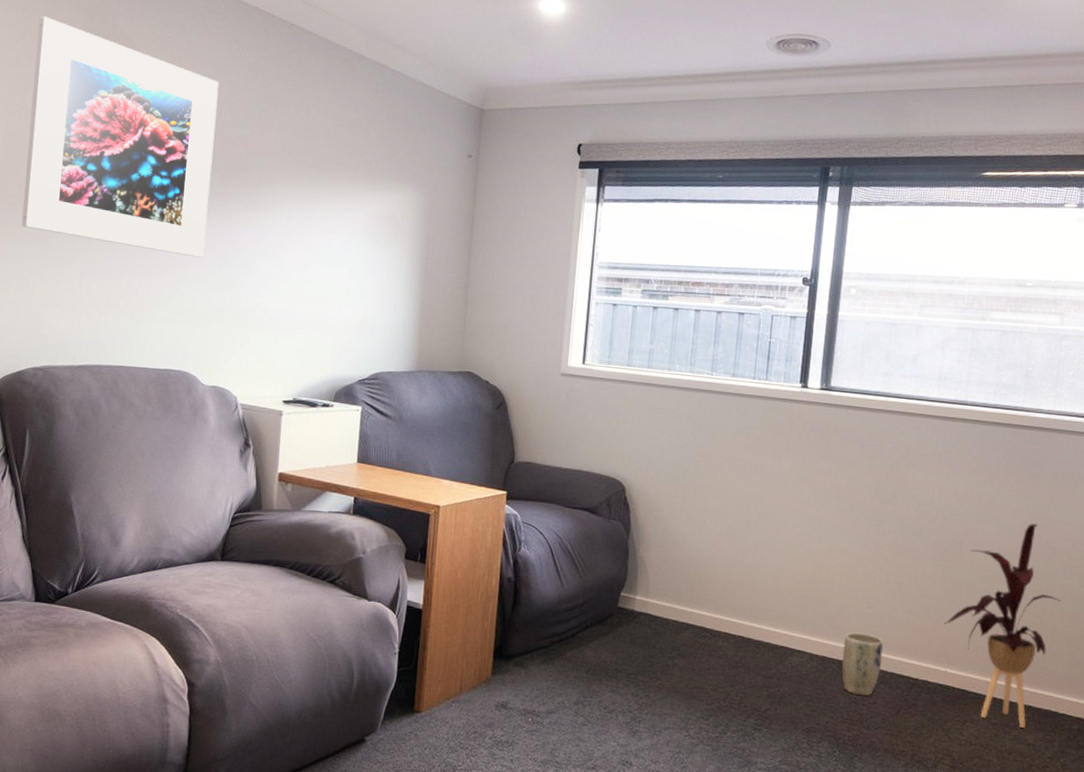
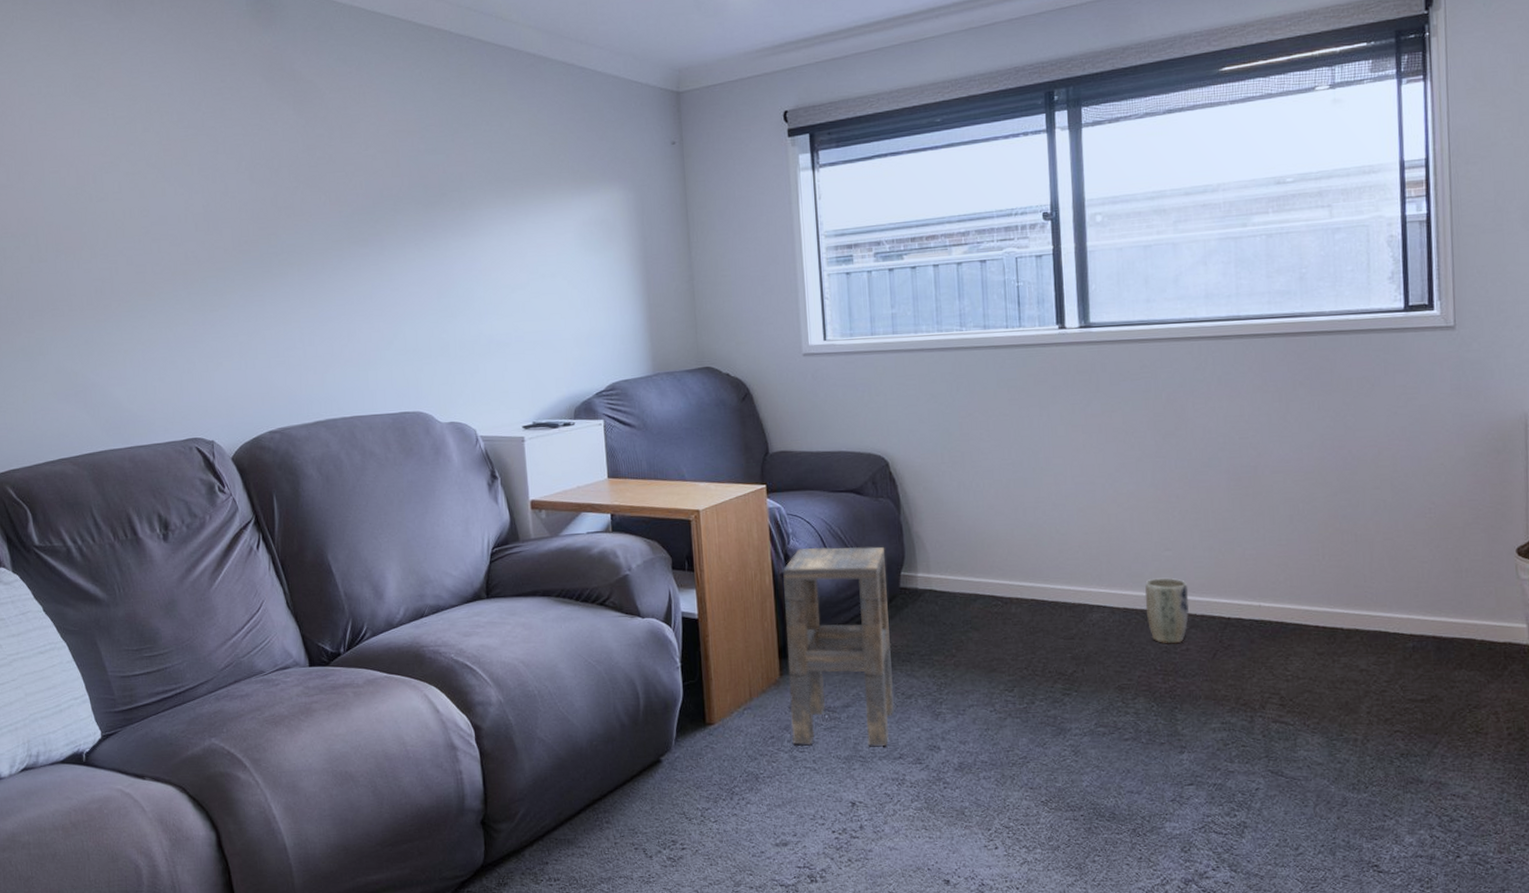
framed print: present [21,16,220,258] -> none [217,73,419,294]
side table: none [494,557,610,755] -> present [783,546,894,746]
house plant: present [943,523,1061,728] -> none [1249,434,1375,654]

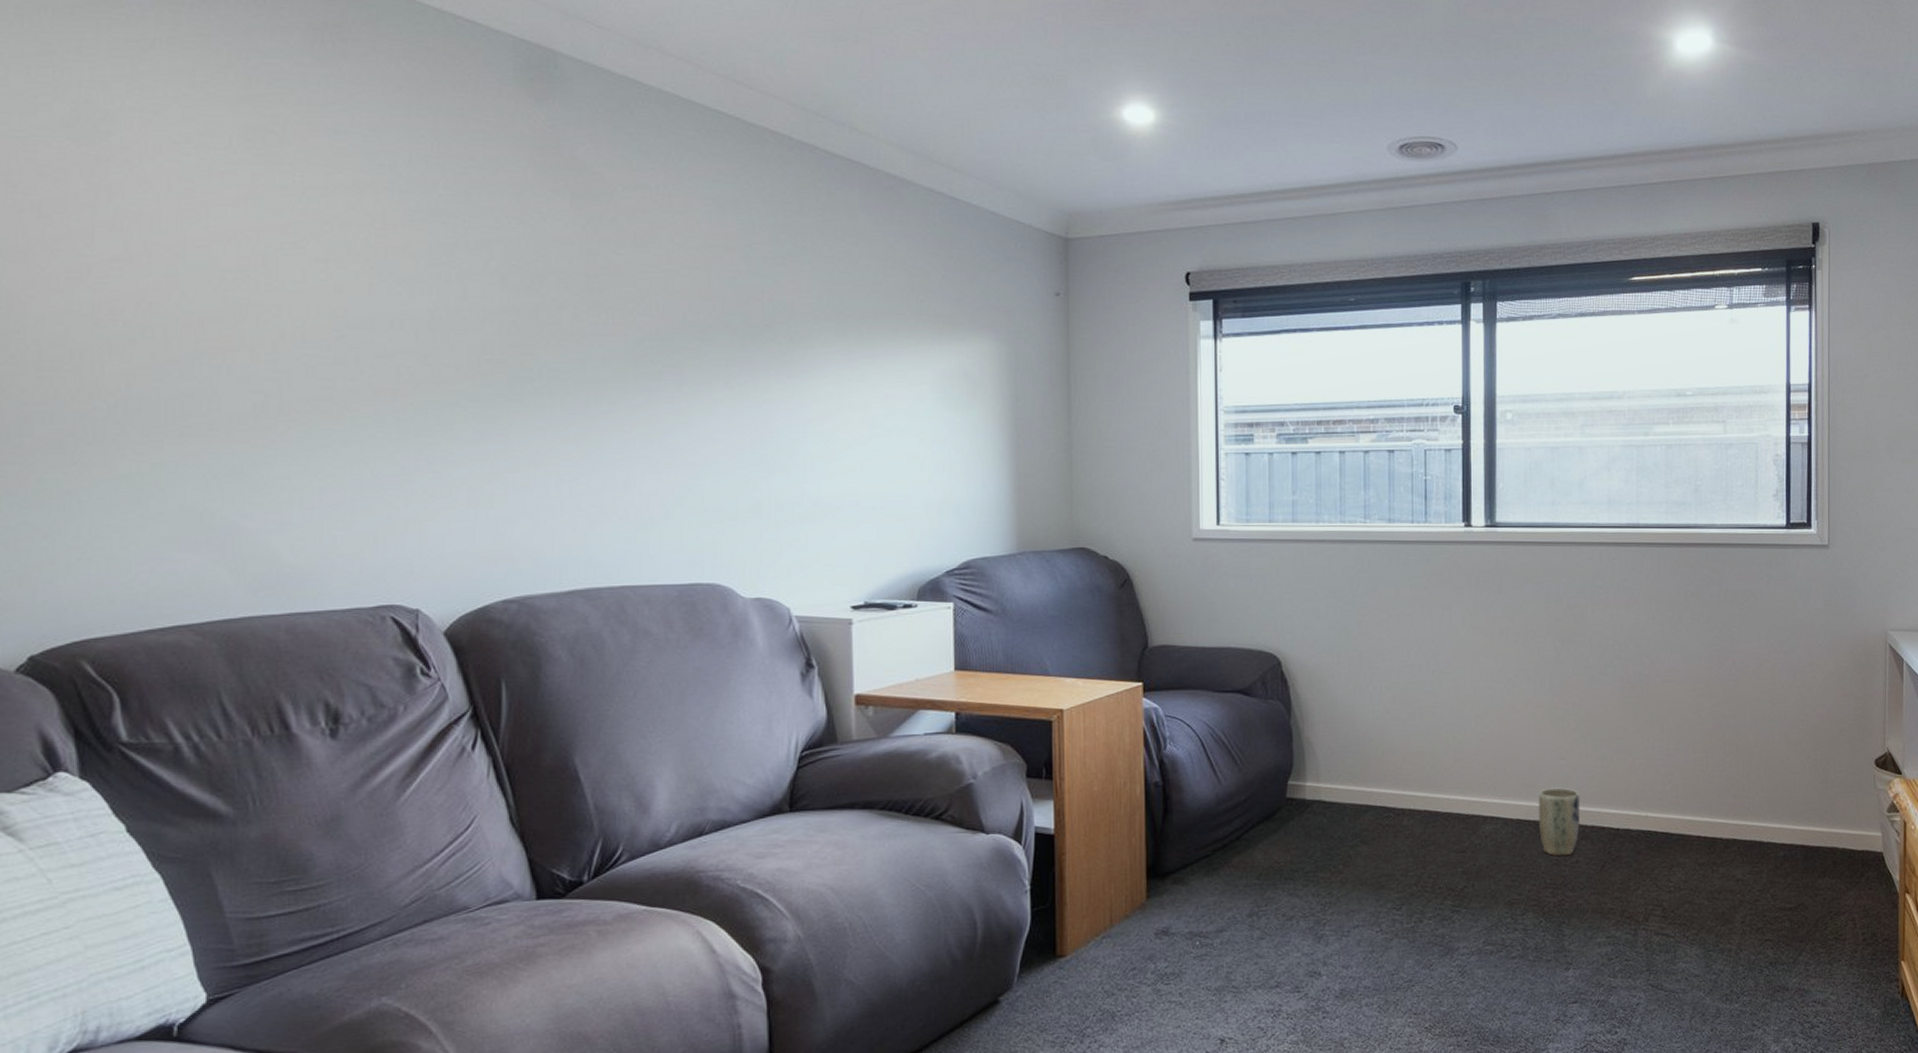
side table: present [783,546,894,746] -> none [1156,752,1274,976]

